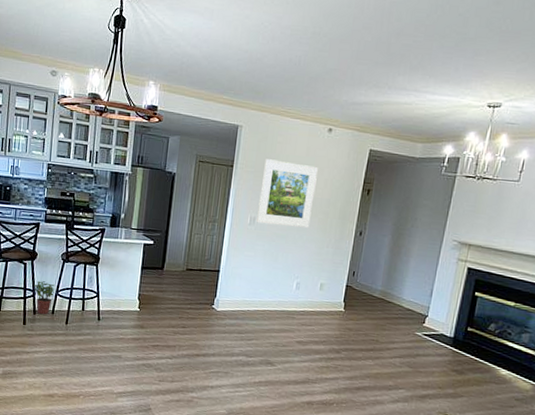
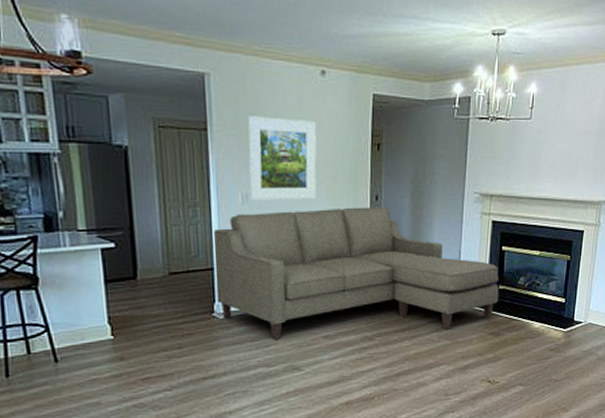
sofa: none [217,231,469,359] -> present [213,206,499,340]

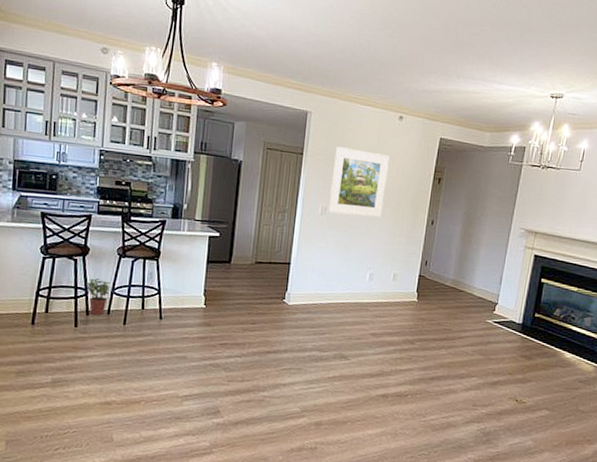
sofa: present [213,206,499,340] -> none [288,222,536,346]

